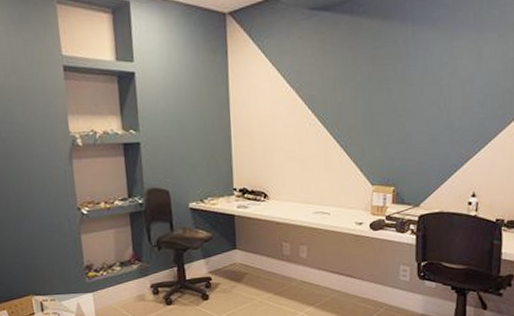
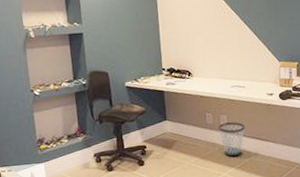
wastebasket: none [297,254,328,295] -> present [219,122,245,158]

